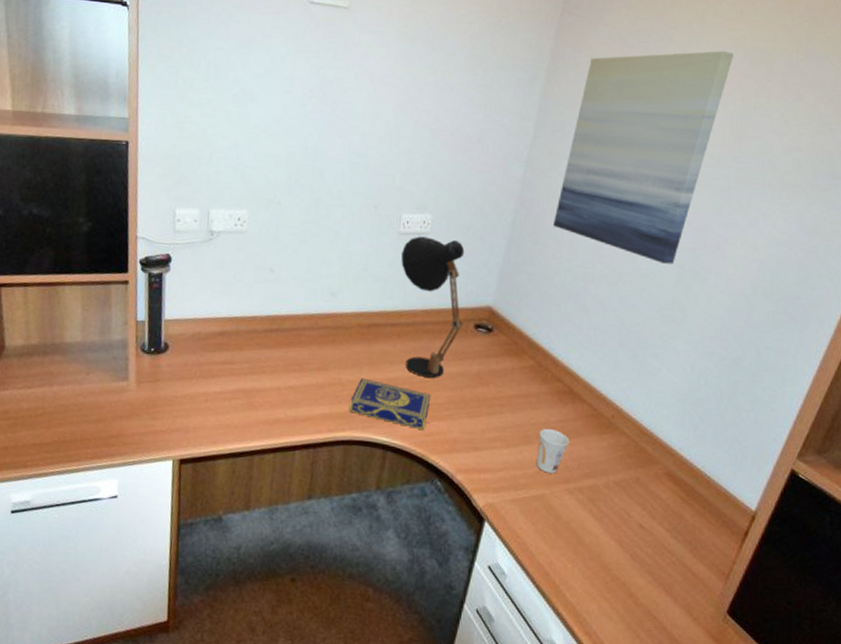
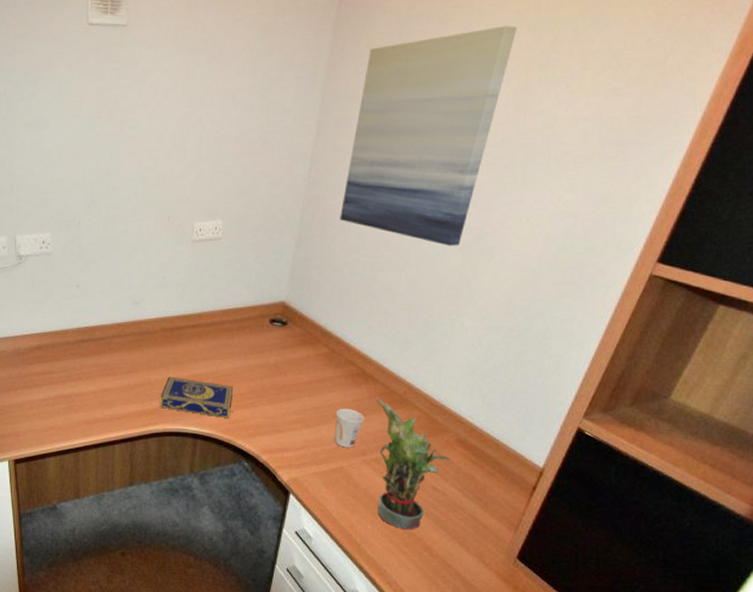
desk lamp: present [401,236,465,378] -> none [196,242,260,371]
potted plant: none [579,418,658,573] -> present [376,396,450,530]

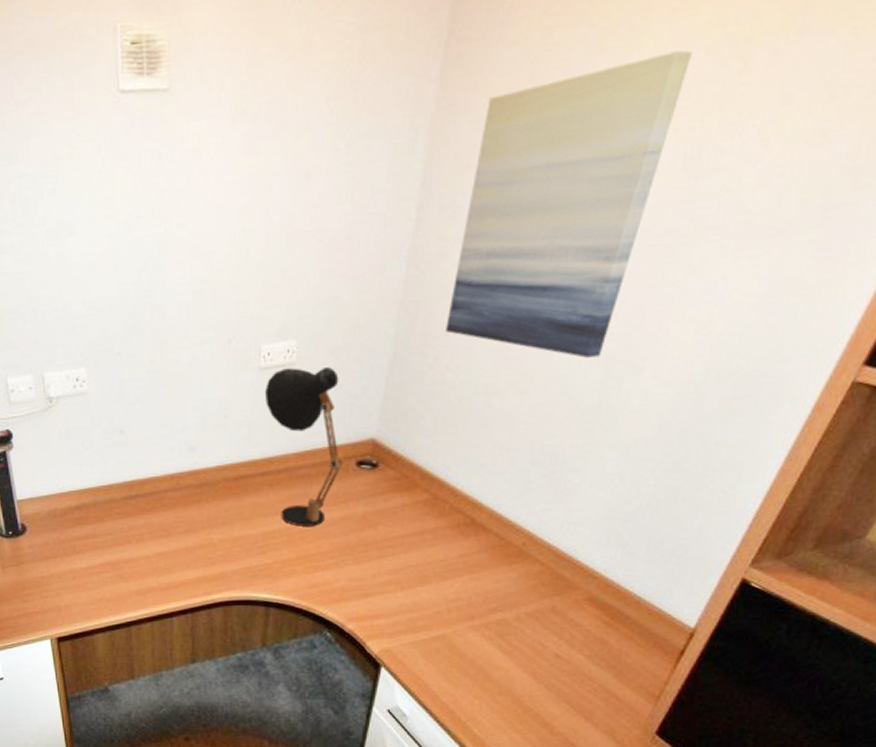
book: present [160,376,234,419] -> none [225,535,313,583]
desk lamp: none [196,242,260,371] -> present [264,367,344,526]
cup: present [335,408,365,448] -> none [436,565,473,612]
potted plant: present [376,396,450,530] -> none [486,550,578,705]

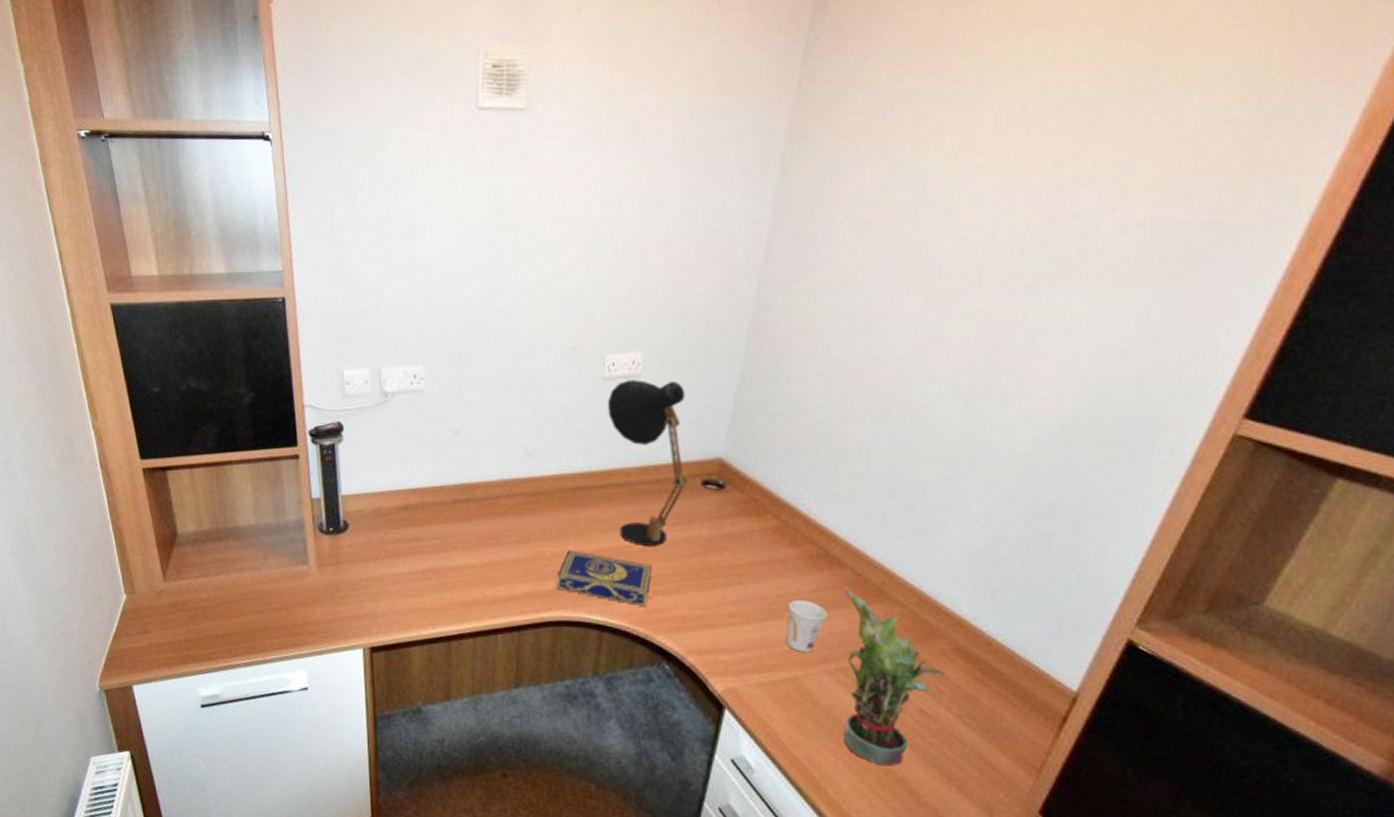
book: none [225,535,313,583] -> present [557,549,653,607]
cup: none [436,565,473,612] -> present [787,599,828,653]
wall art: present [446,50,692,358] -> none [797,102,1042,391]
potted plant: none [486,550,578,705] -> present [843,586,945,766]

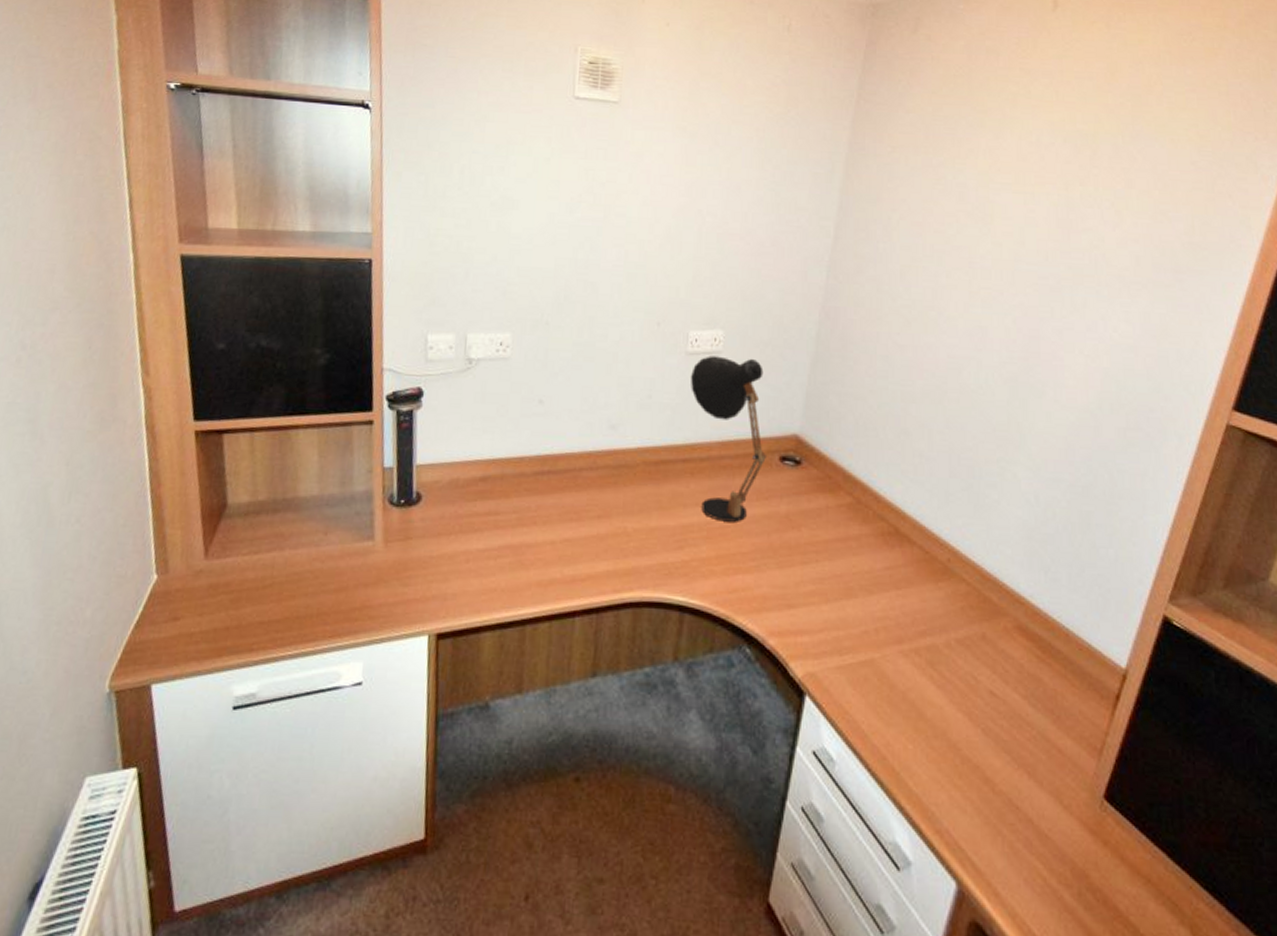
book: present [557,549,653,607] -> none [638,525,734,587]
cup: present [787,599,828,653] -> none [863,577,900,633]
potted plant: present [843,586,945,766] -> none [914,563,1009,753]

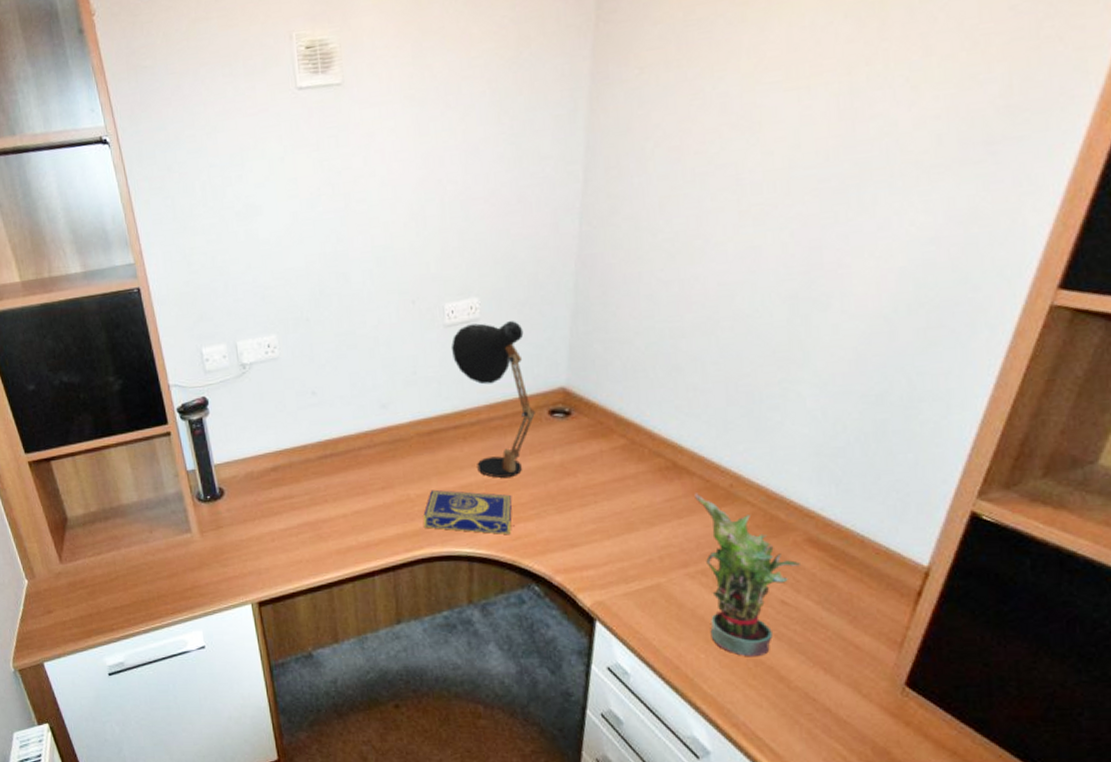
book: none [638,525,734,587] -> present [423,489,515,535]
potted plant: none [914,563,1009,753] -> present [694,493,800,657]

